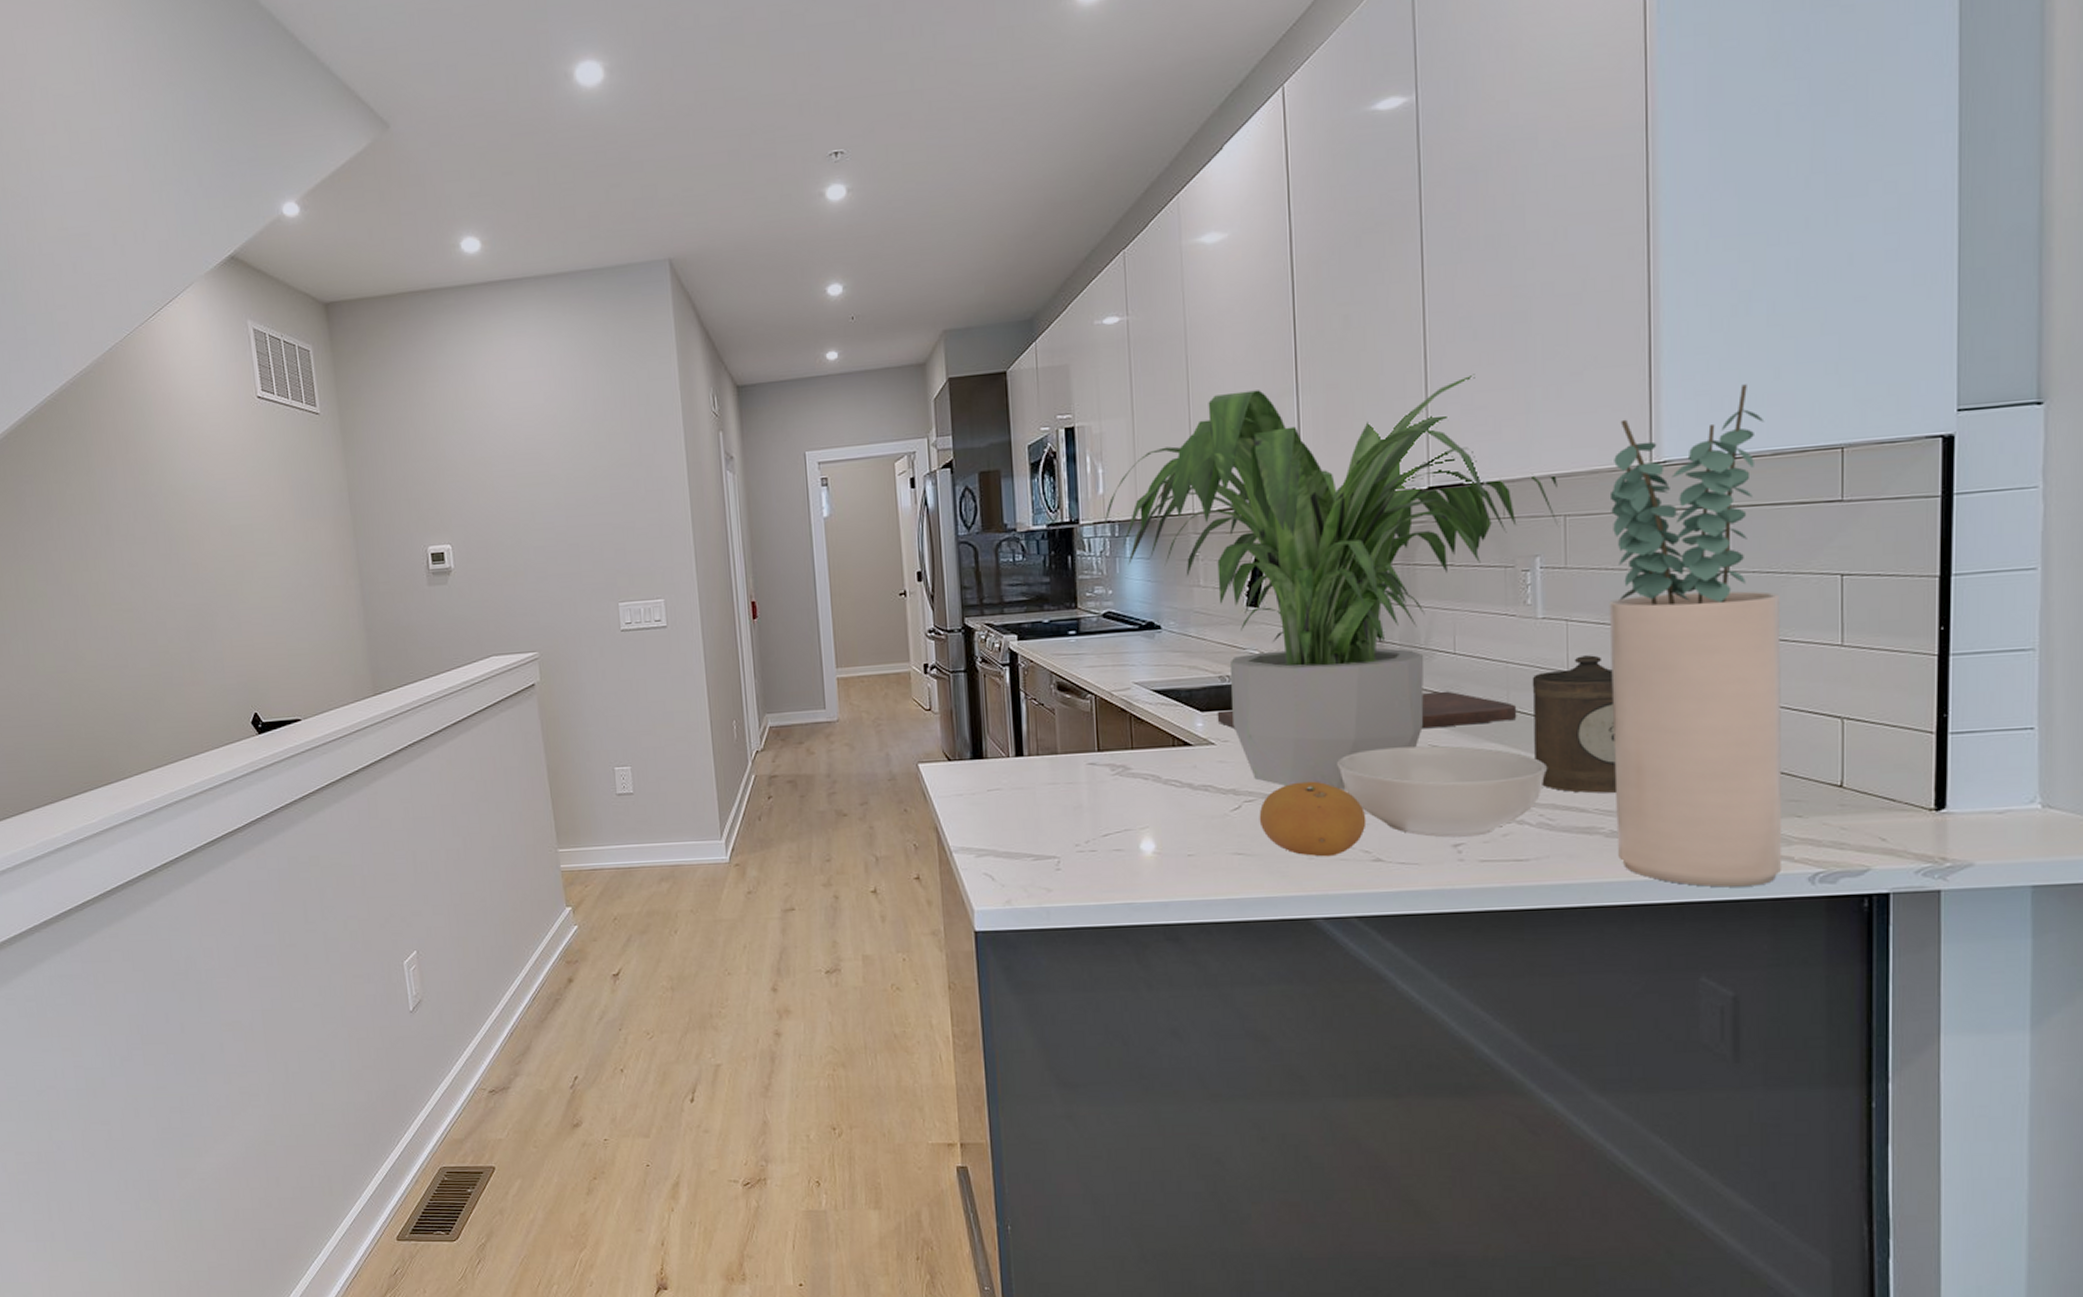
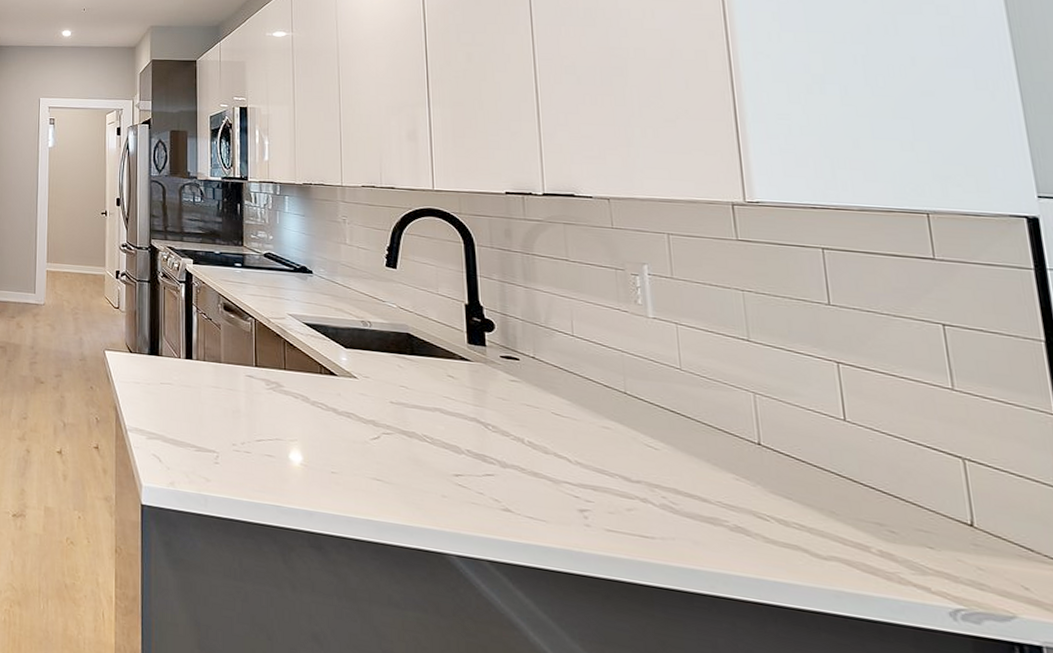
potted plant: present [1104,374,1558,789] -> none [268,98,662,438]
cutting board: present [1217,691,1517,729] -> none [359,350,635,404]
fruit: present [1259,781,1367,857] -> none [396,424,496,499]
bowl: present [1336,745,1548,838] -> none [466,407,668,506]
canister: present [1532,655,1618,794] -> none [646,357,739,491]
vase: present [1609,384,1783,888] -> none [708,149,920,611]

